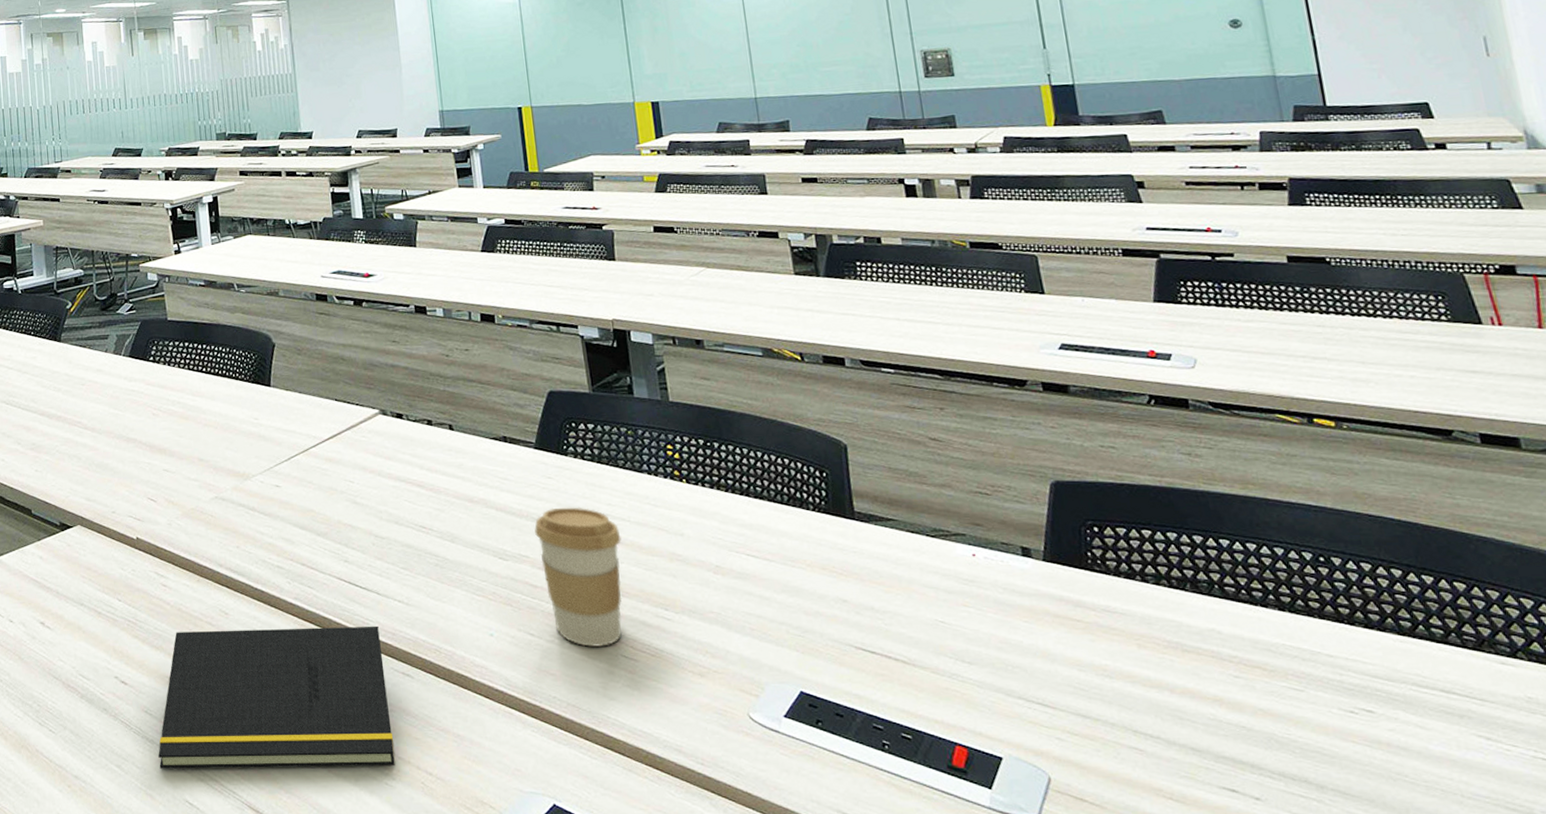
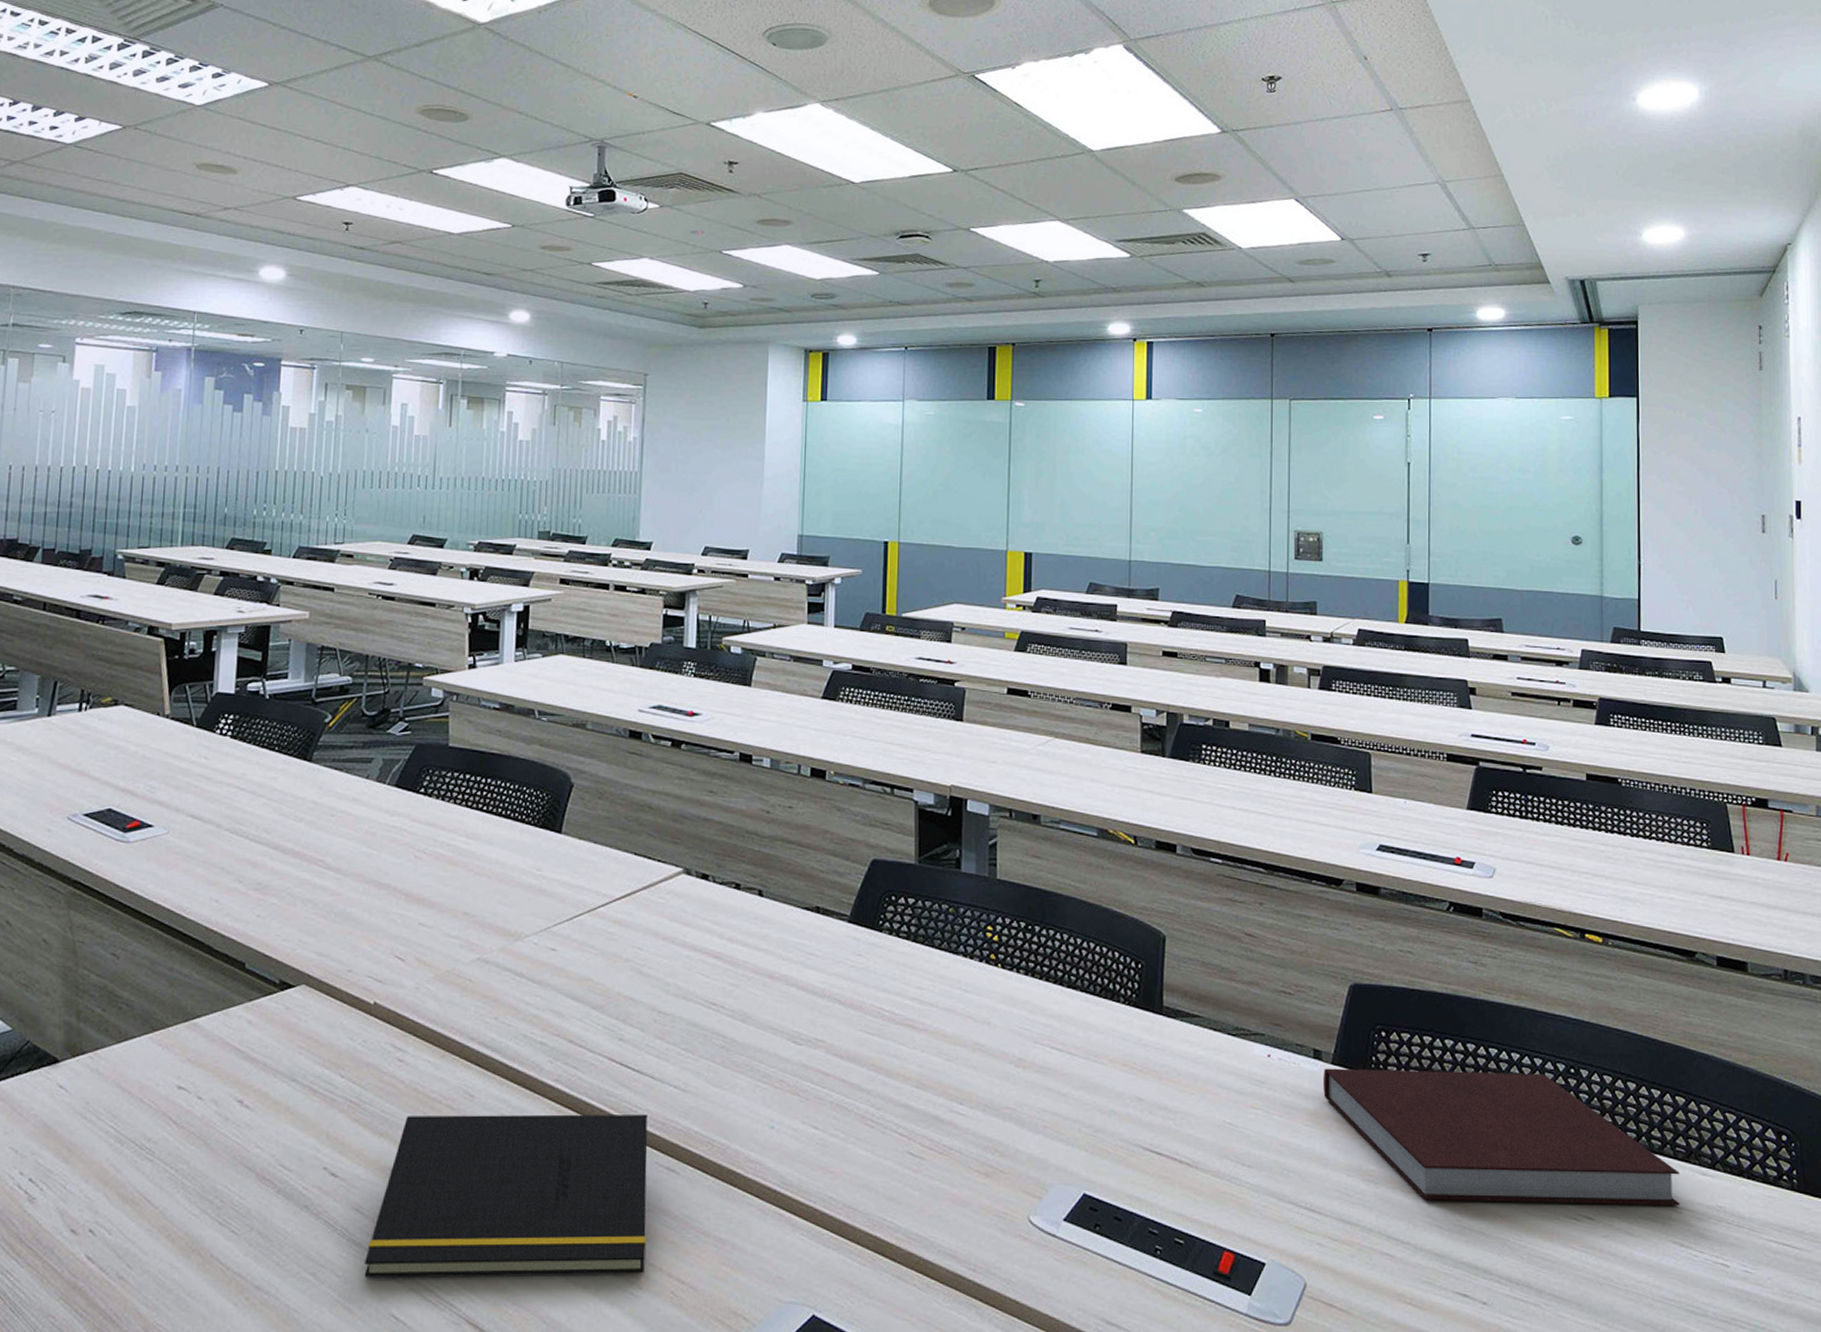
coffee cup: present [534,507,623,647] -> none [835,988,926,1143]
notebook: none [1035,563,1479,698] -> present [1324,1068,1680,1206]

